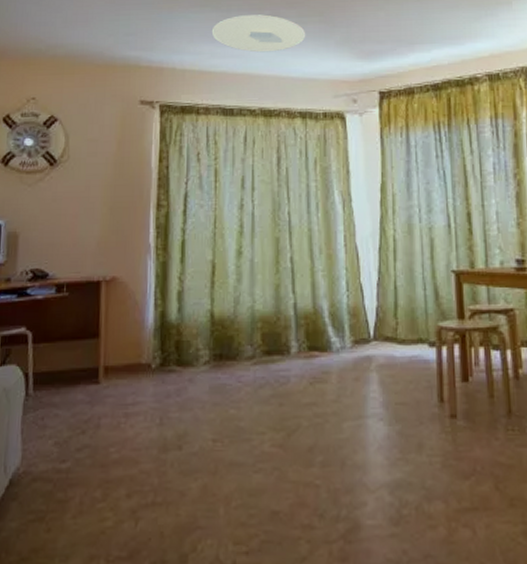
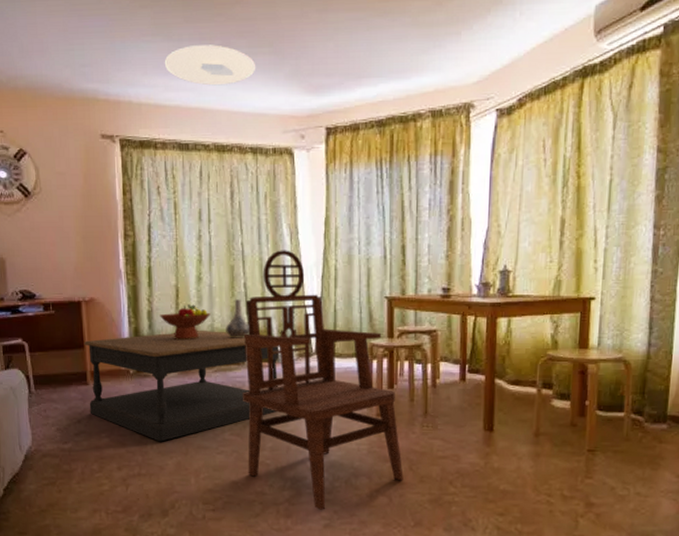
coffee table: none [98,314,331,458] -> present [83,331,279,442]
fruit bowl: none [192,283,251,325] -> present [160,304,210,339]
decorative vase: none [268,276,296,323] -> present [226,299,249,338]
armchair: none [287,219,489,549] -> present [243,250,404,510]

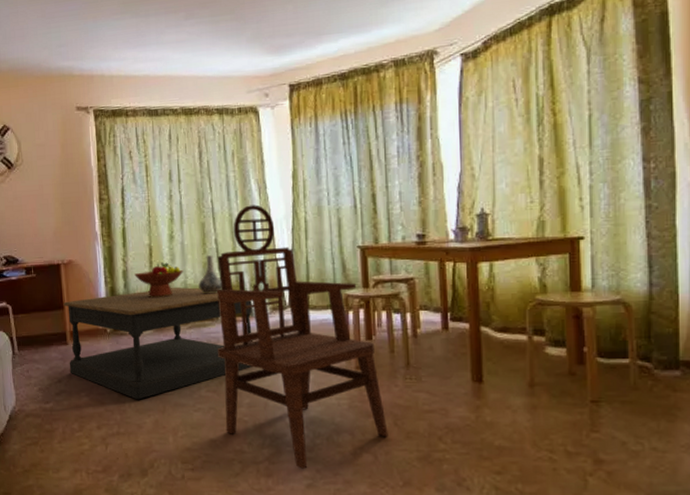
ceiling light: present [164,45,256,86] -> none [133,16,219,55]

